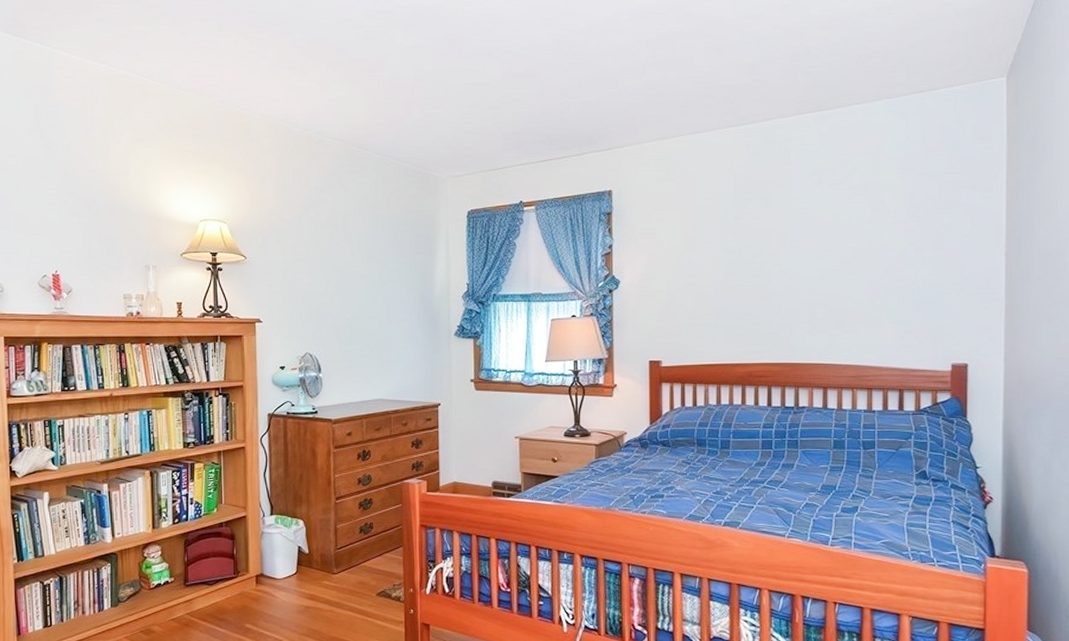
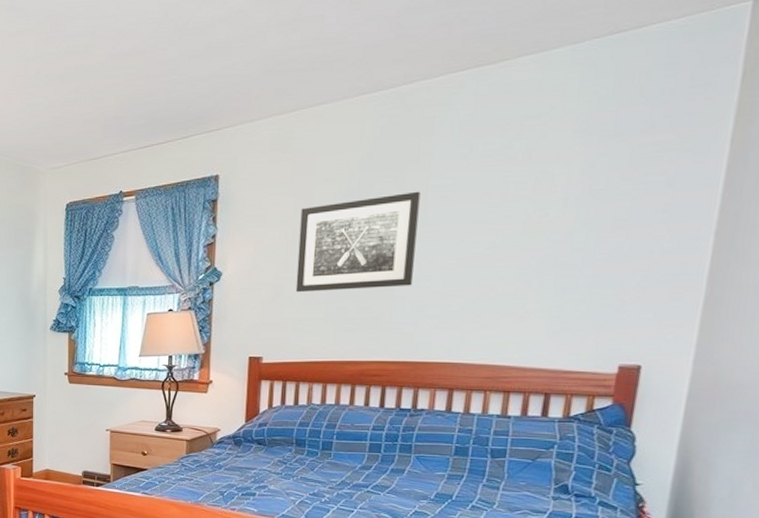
wall art: none [687,212,785,299] -> present [295,191,421,292]

